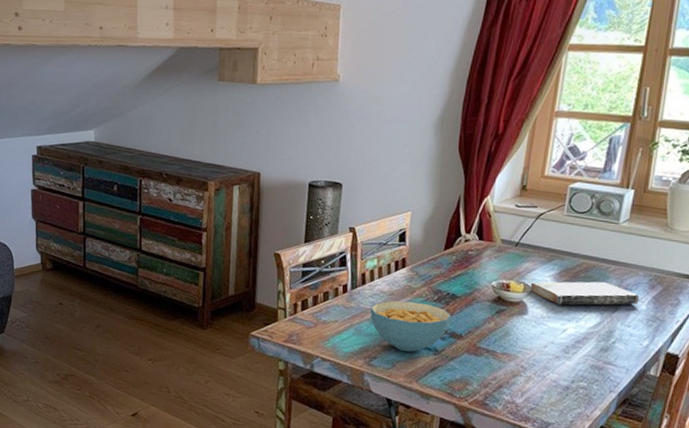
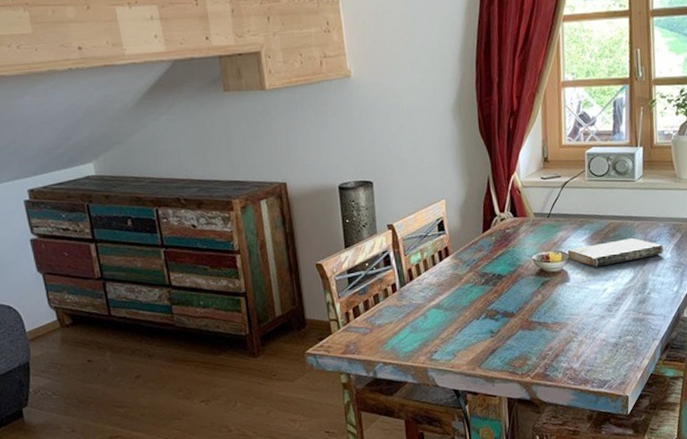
cereal bowl: present [370,301,452,352] -> none [422,288,501,339]

